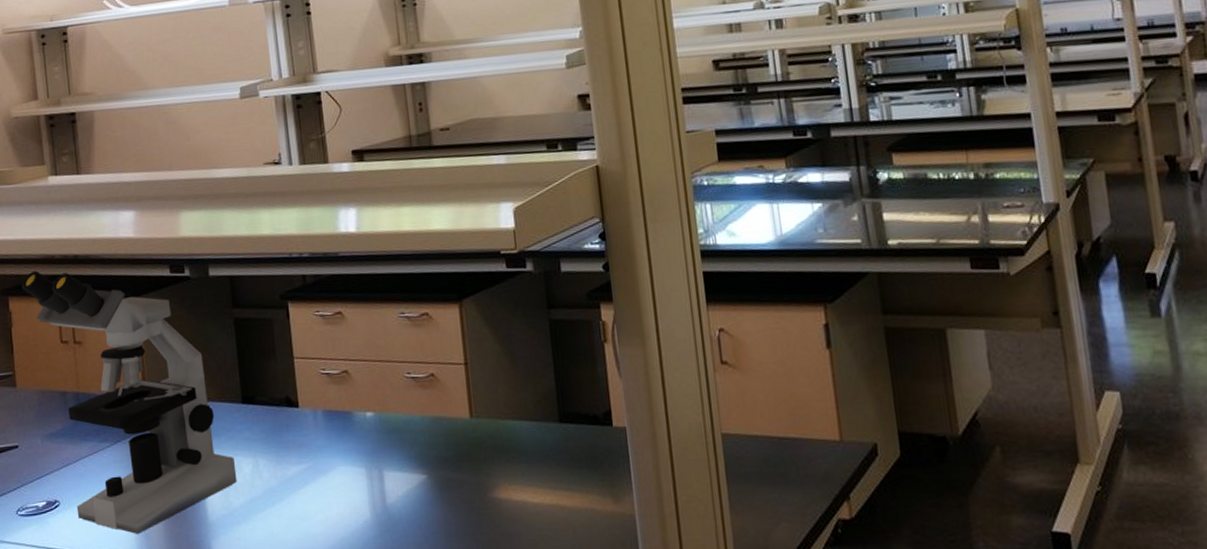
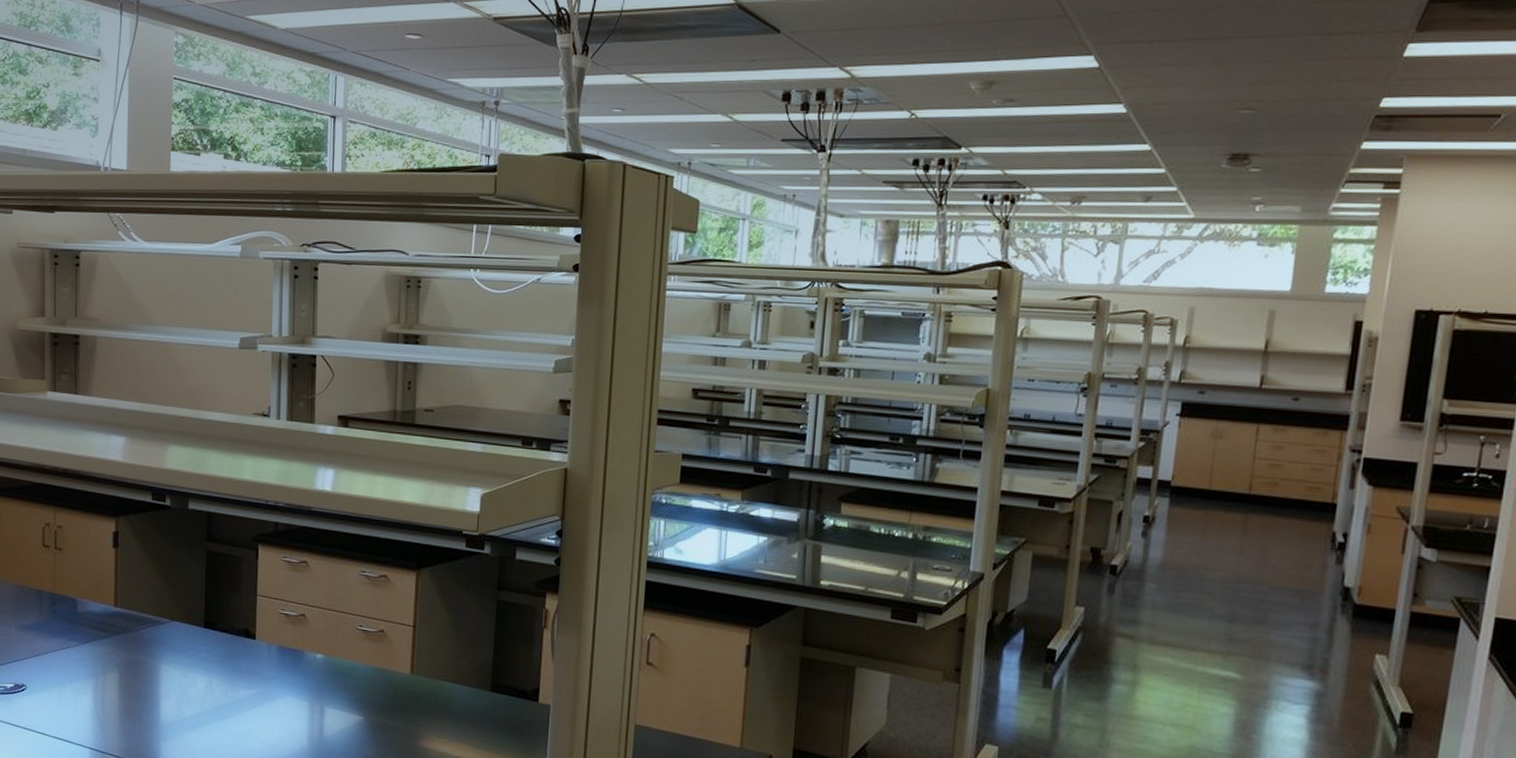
microscope: present [21,270,237,534] -> none [11,476,191,725]

